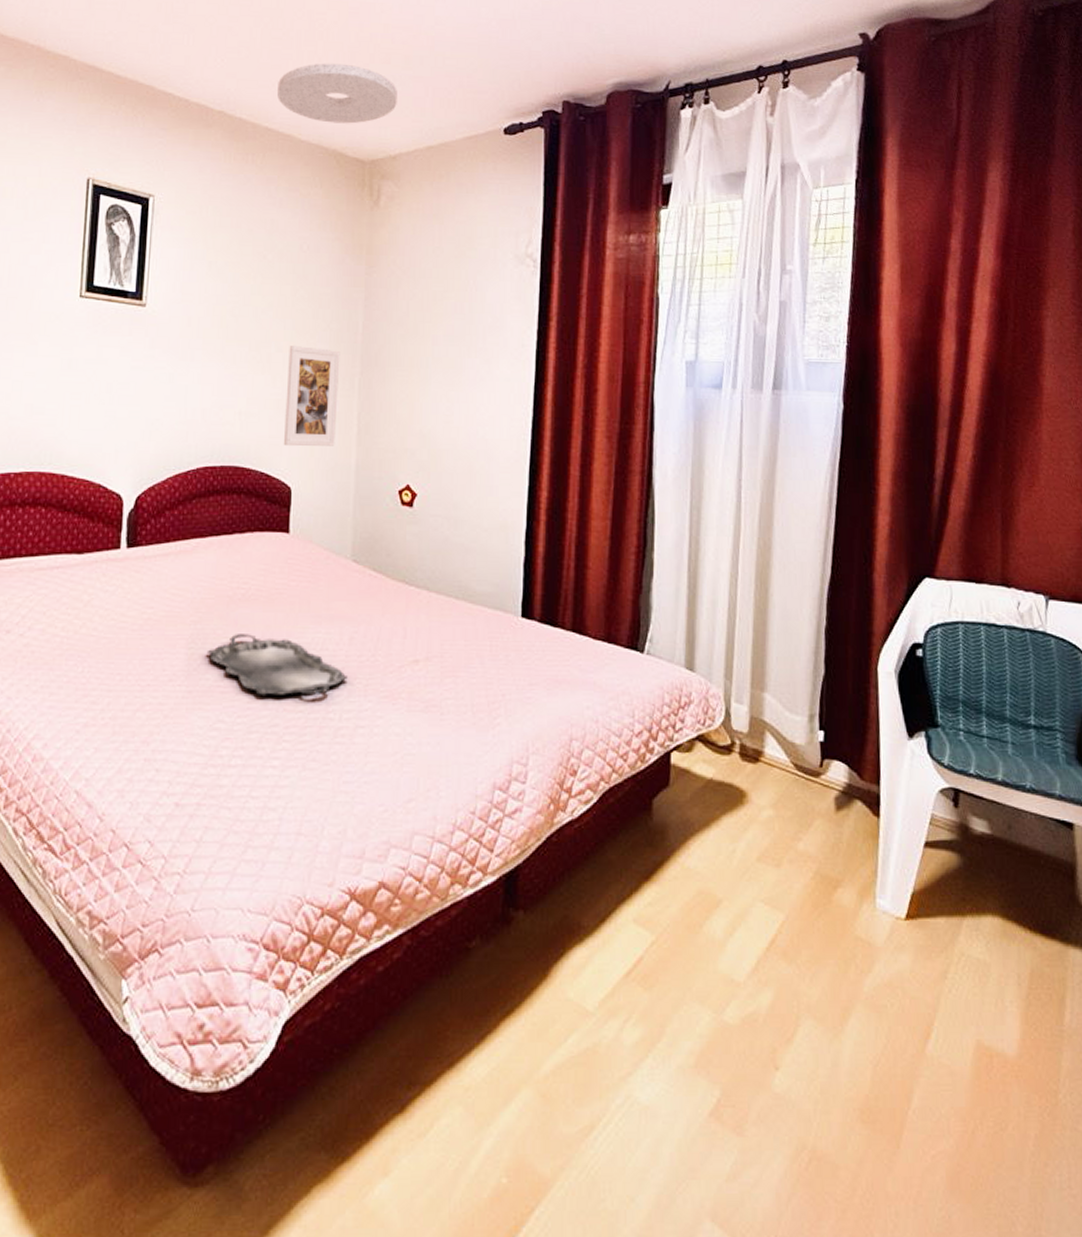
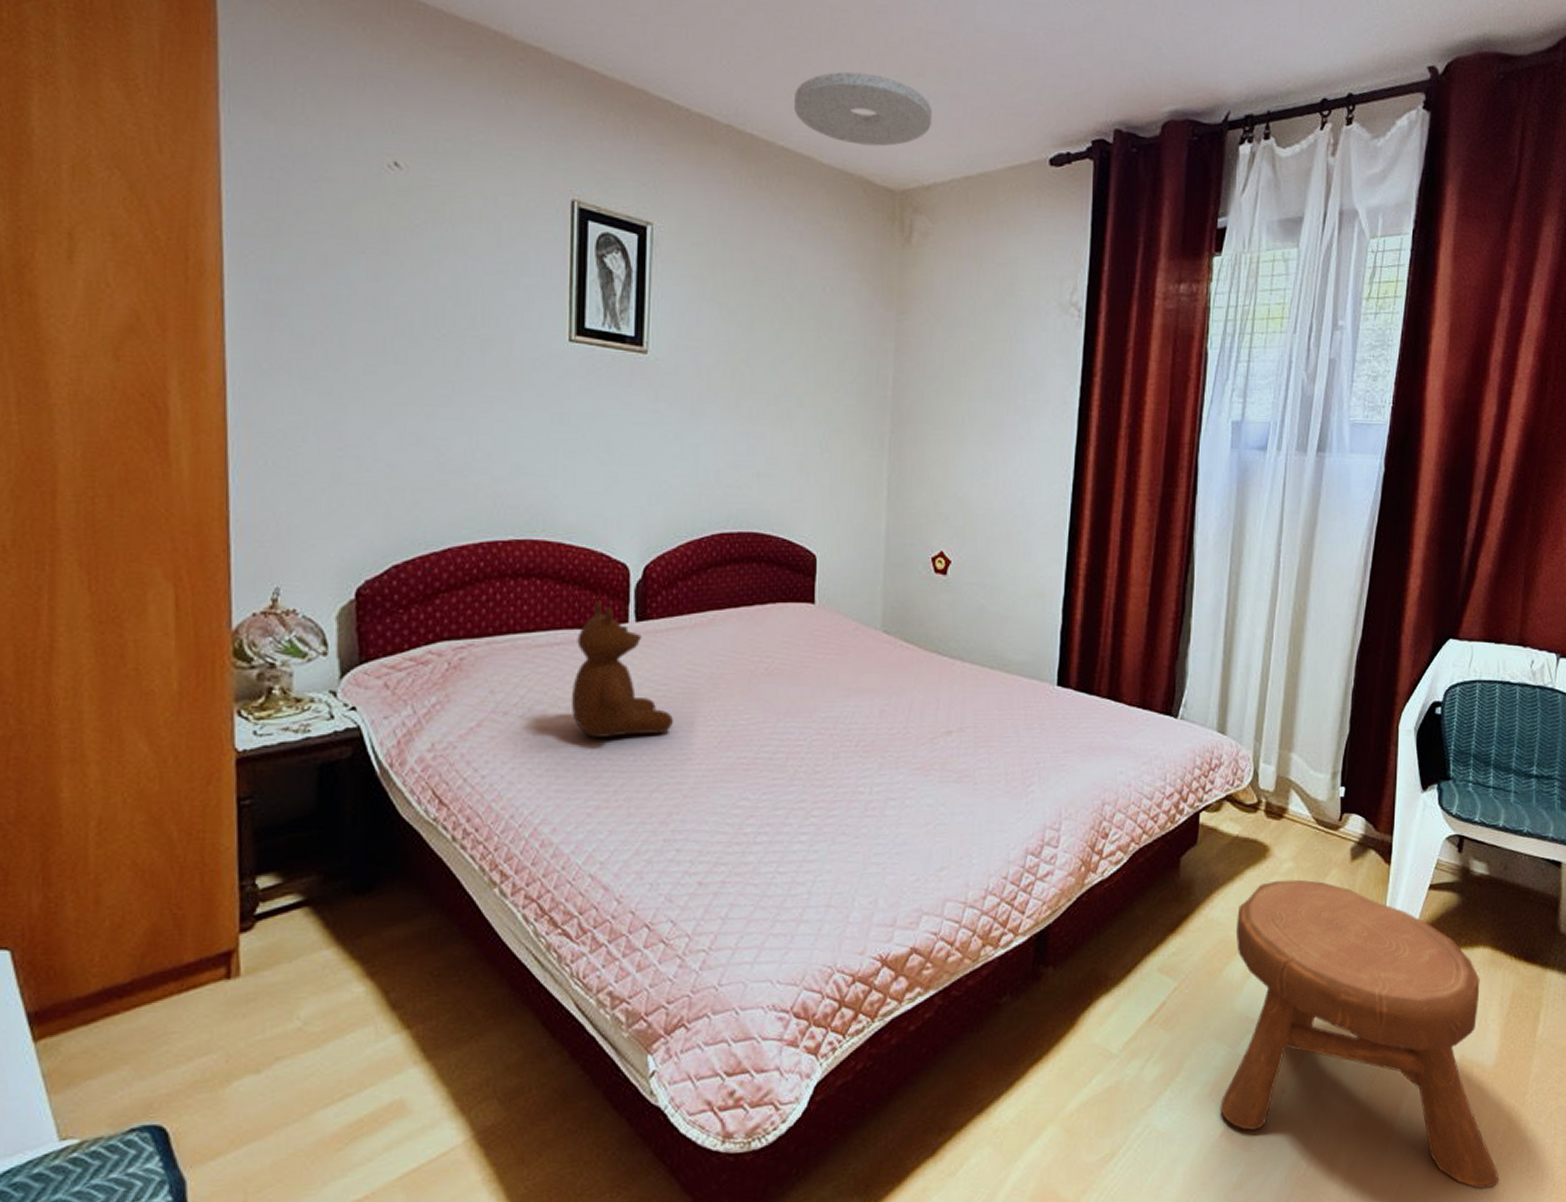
teddy bear: none [66,527,158,657] -> present [571,600,674,737]
serving tray: present [206,634,348,695] -> none [727,709,878,771]
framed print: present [283,346,340,447] -> none [806,400,869,511]
stool: none [707,829,1036,1205] -> present [1220,879,1499,1189]

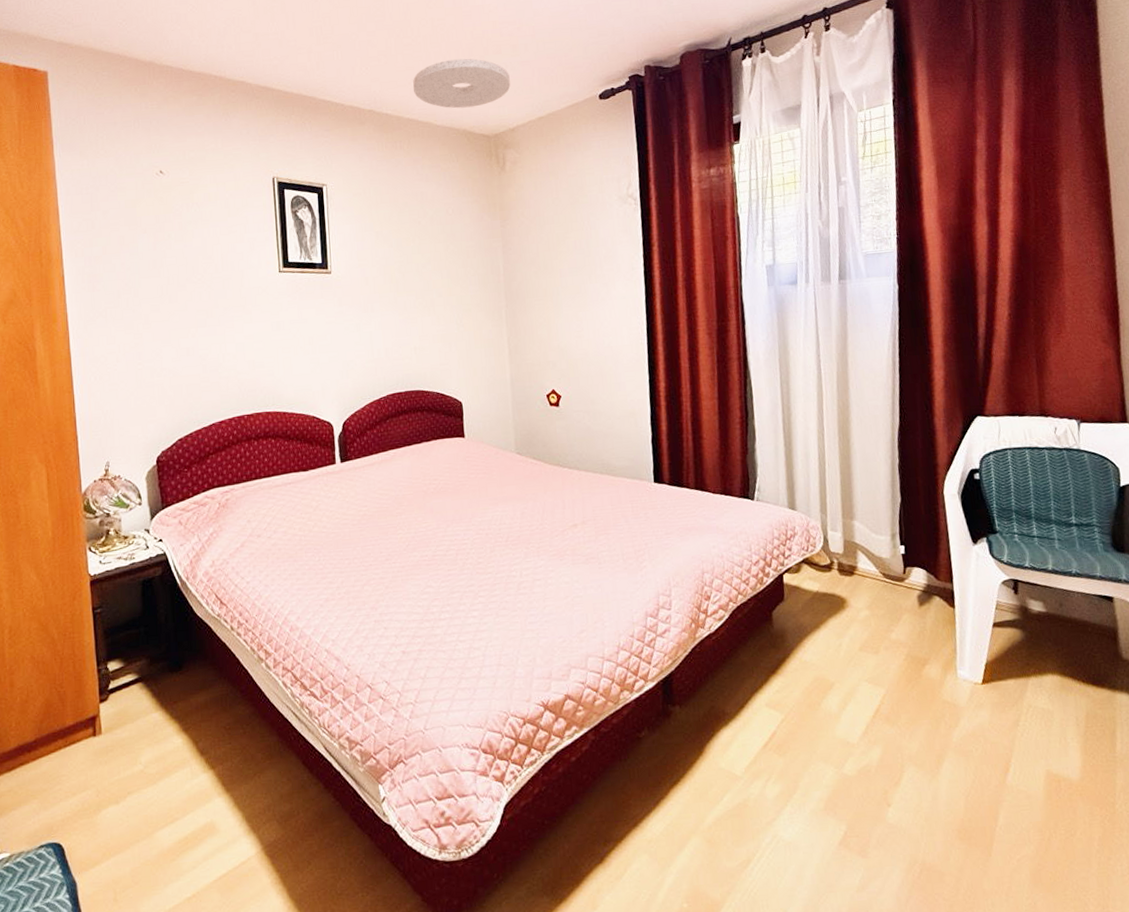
teddy bear: present [571,600,674,737] -> none [301,449,374,549]
stool: present [1220,879,1499,1189] -> none [826,624,1103,891]

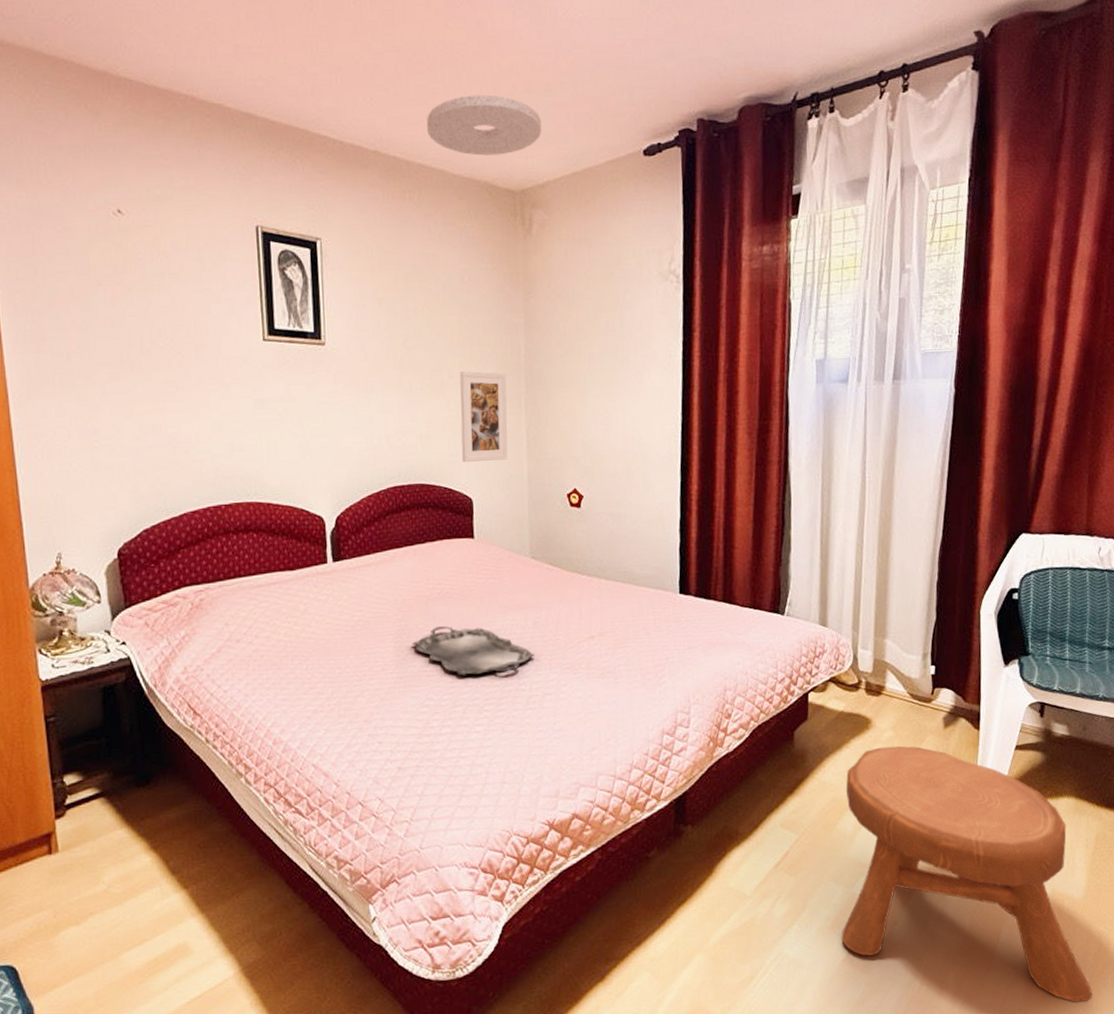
serving tray: none [412,518,523,564] -> present [412,626,534,675]
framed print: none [447,290,493,370] -> present [459,371,508,463]
stool: none [826,624,1103,891] -> present [841,746,1093,1002]

